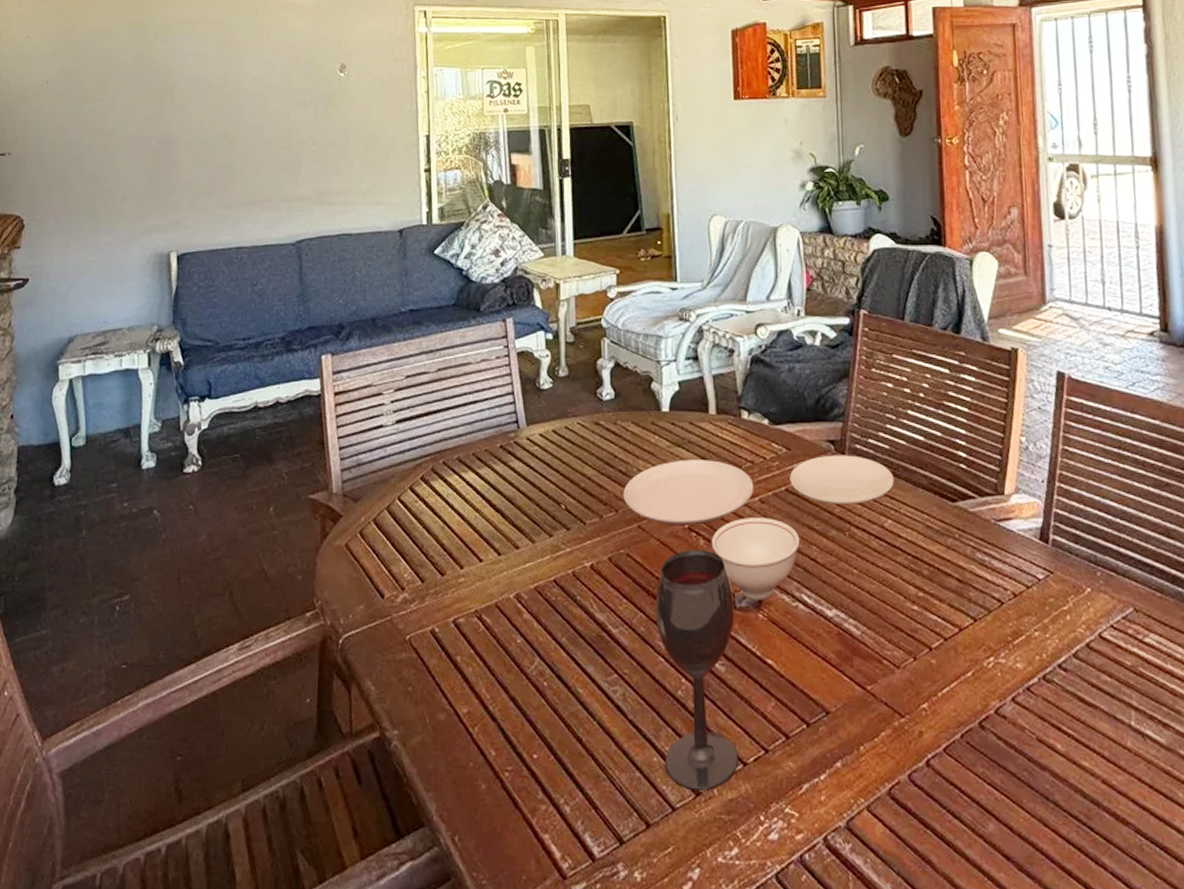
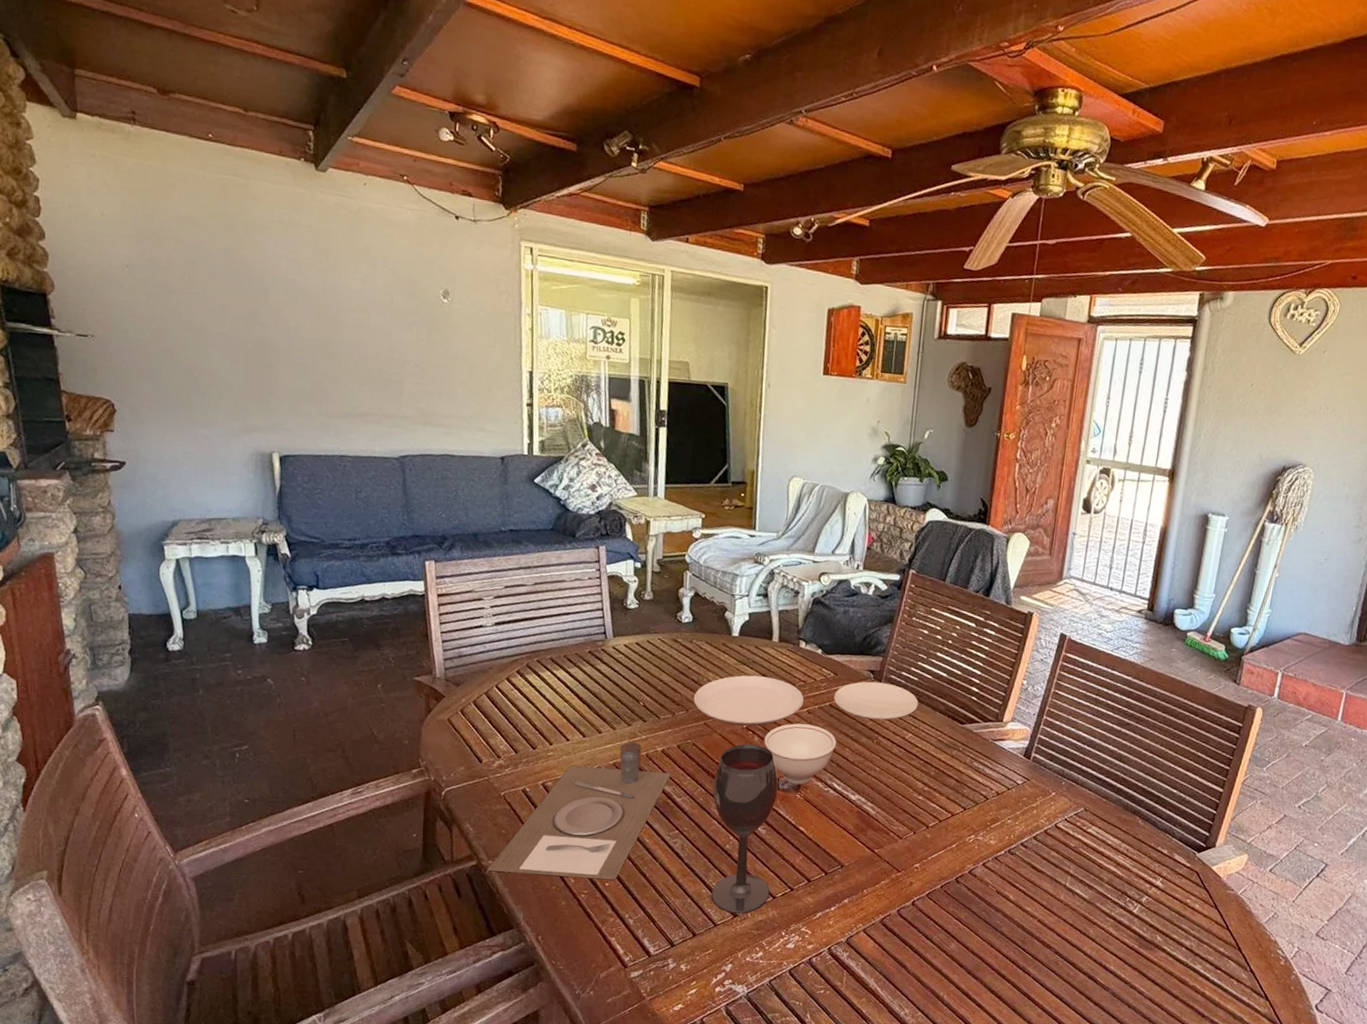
place setting: none [392,557,603,750] -> present [487,742,671,880]

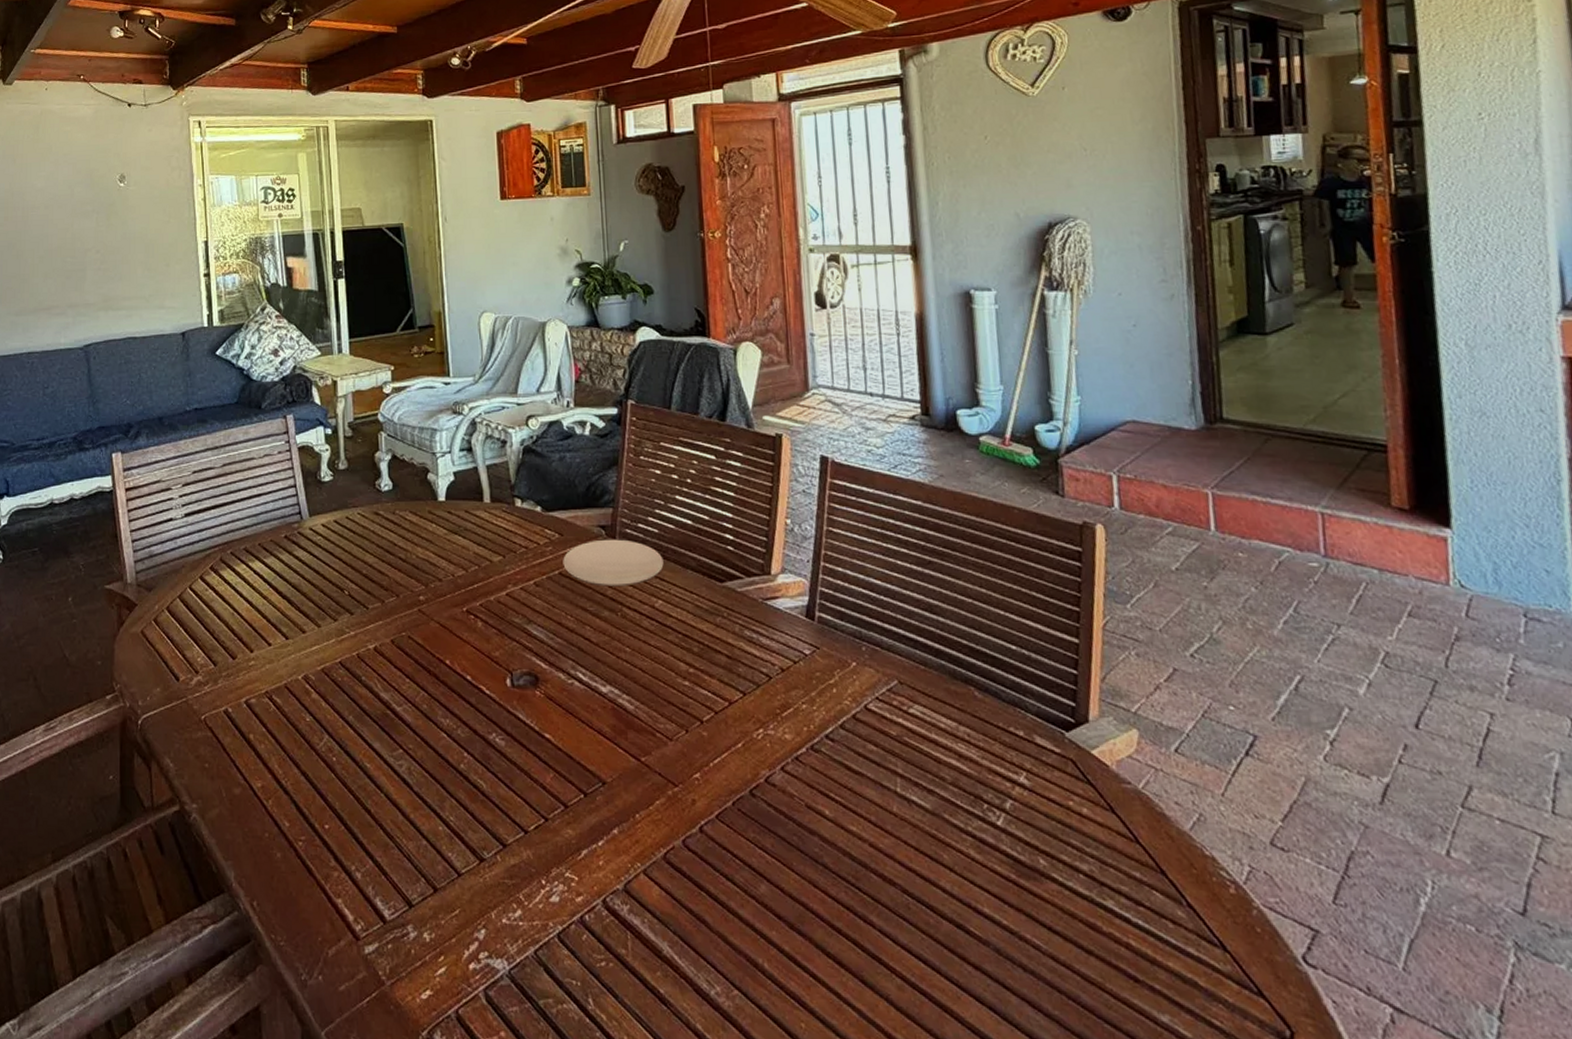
place setting: present [487,742,671,880] -> none [191,640,387,821]
plate: present [693,675,804,726] -> none [403,546,529,608]
wine glass: present [711,744,779,914] -> none [436,631,520,857]
bowl: present [764,723,837,785] -> none [489,600,574,679]

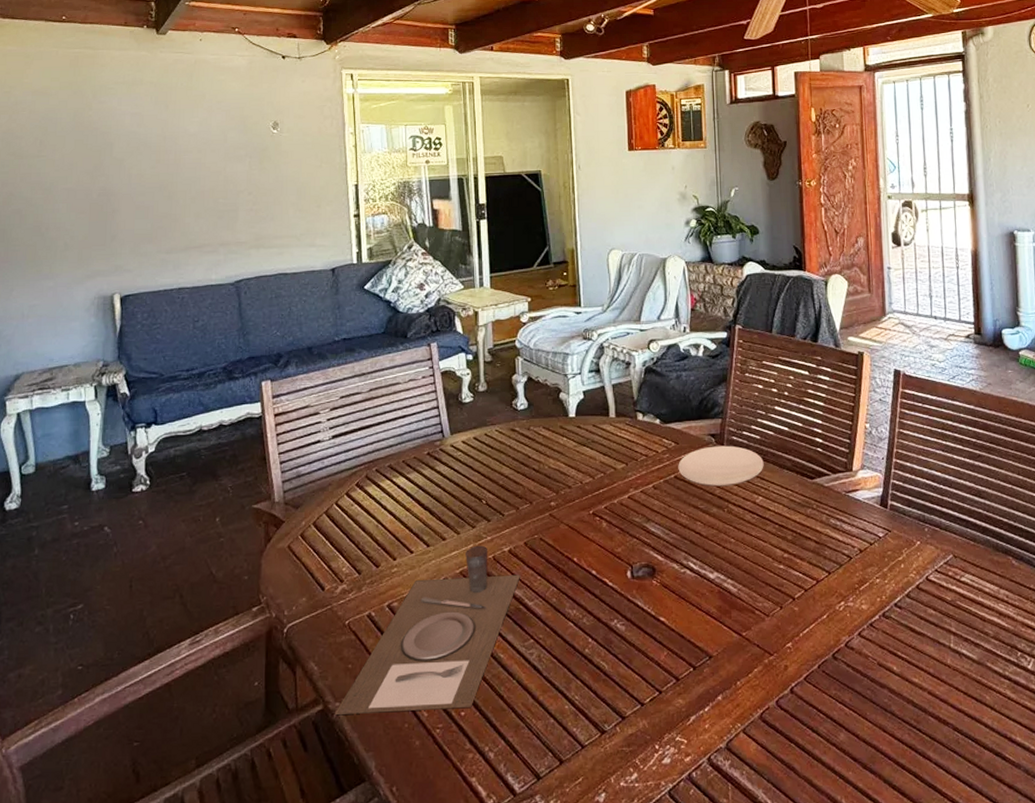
place setting: none [191,640,387,821] -> present [334,545,520,715]

